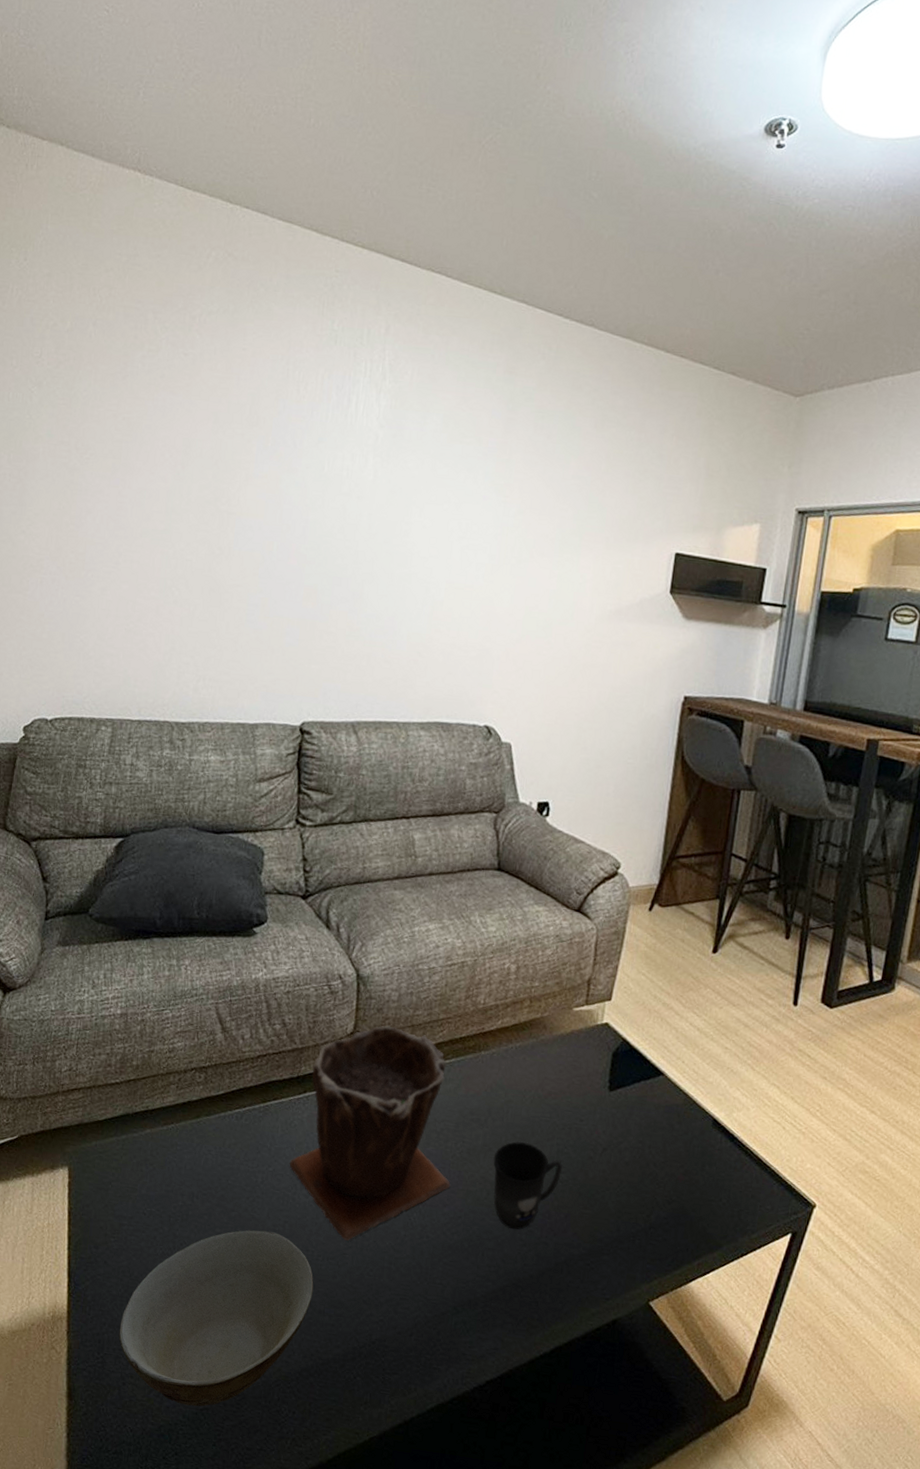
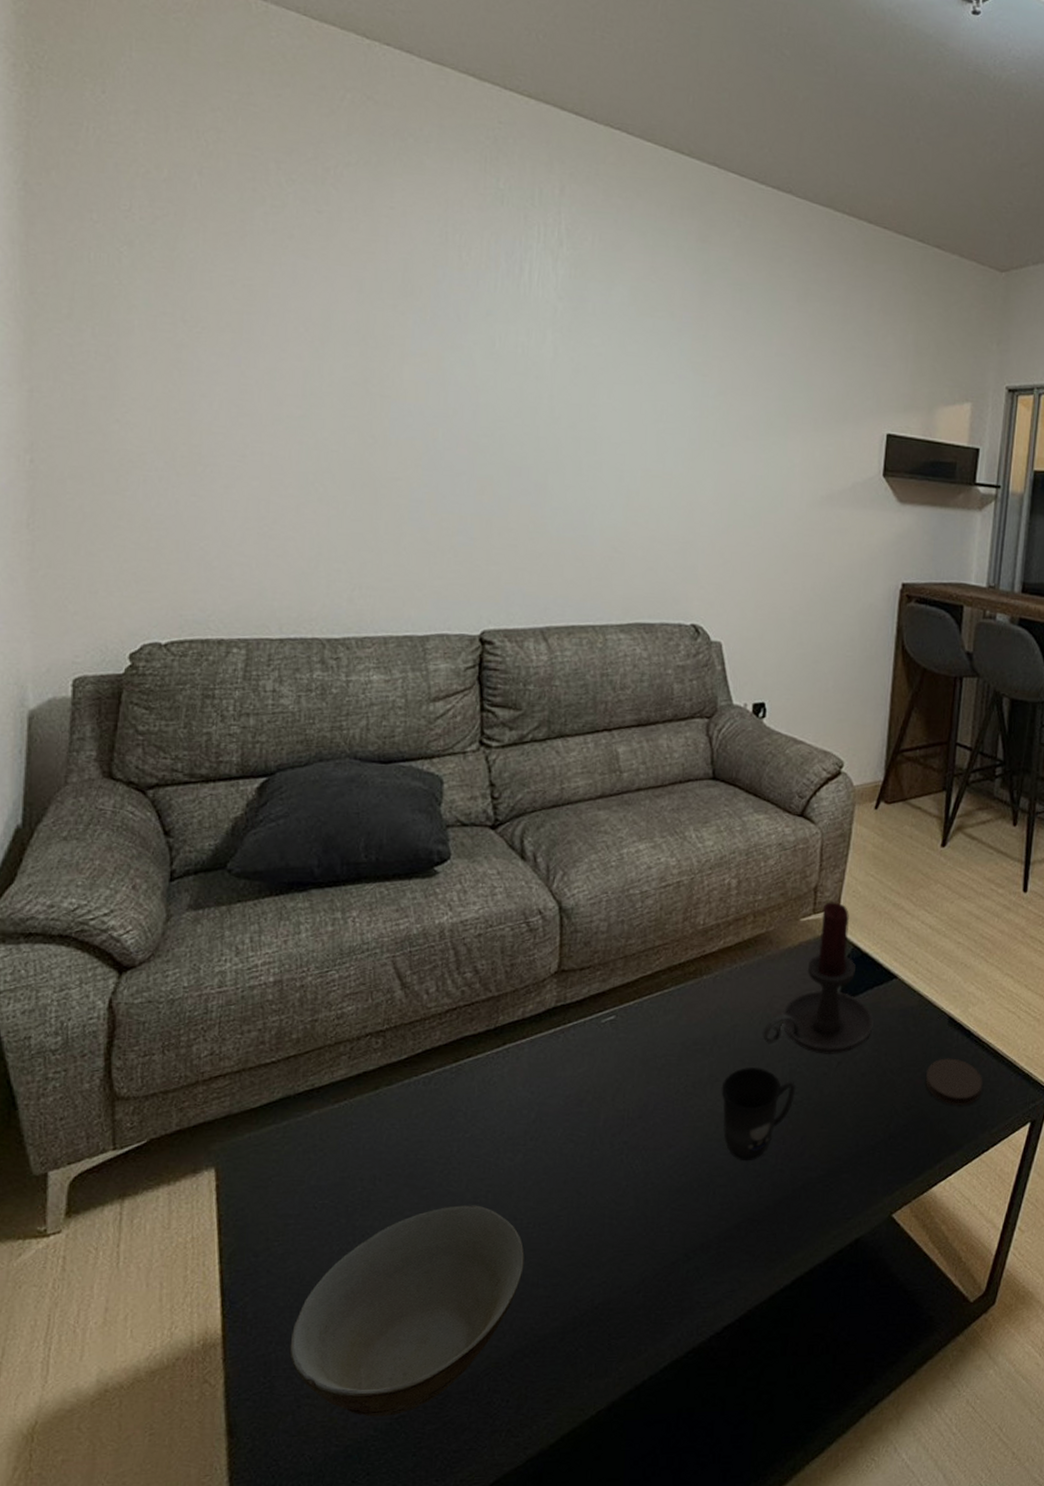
plant pot: present [289,1025,451,1241] -> none [489,960,676,1201]
candle holder: none [533,995,640,1141] -> present [762,902,874,1054]
coaster: none [688,1158,745,1208] -> present [926,1058,983,1106]

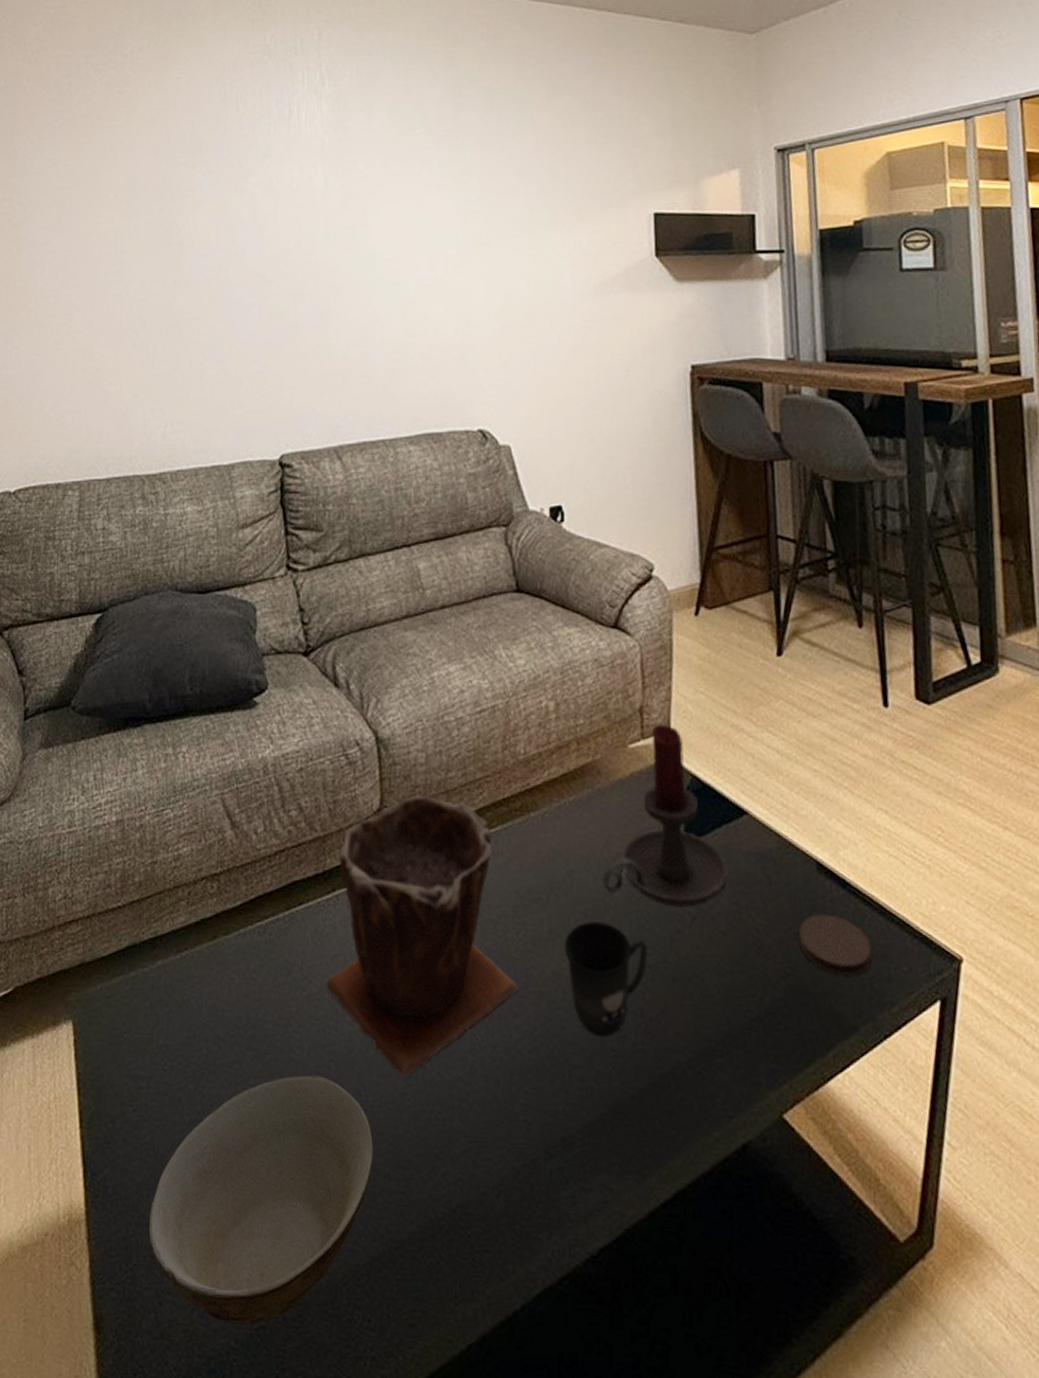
plant pot: none [489,960,676,1201] -> present [326,795,519,1076]

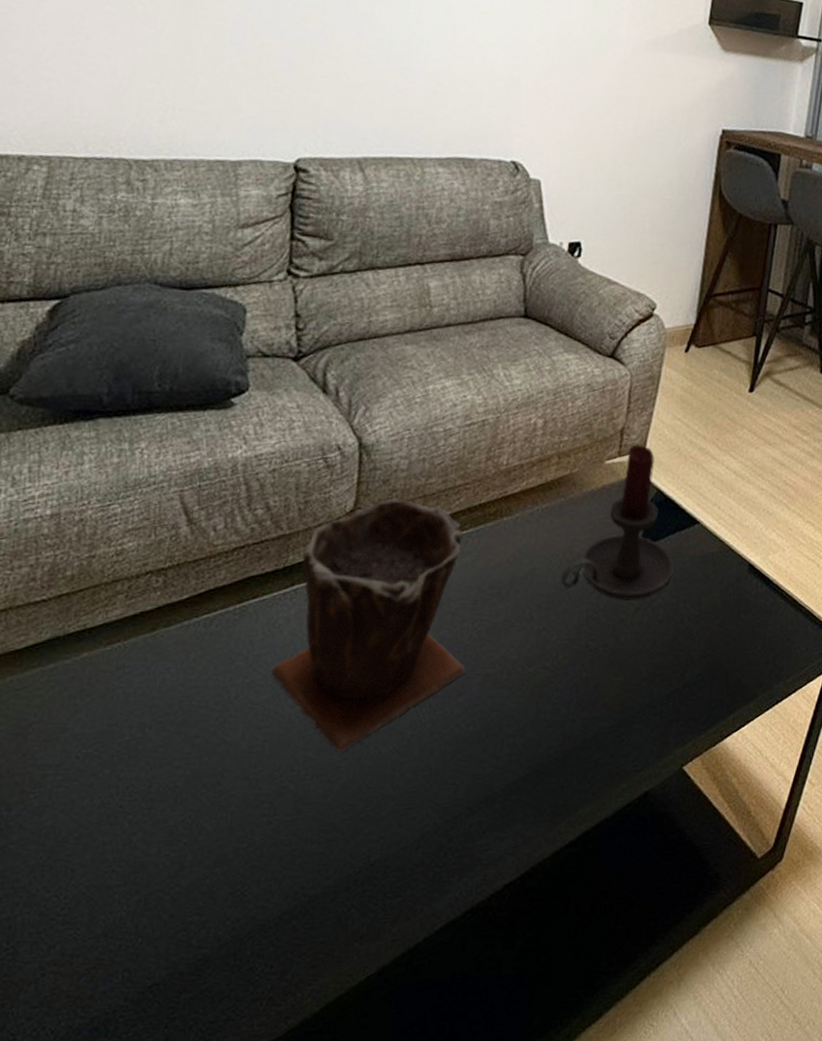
bowl: present [148,1075,374,1326] -> none [37,755,300,985]
mug: present [564,920,648,1037] -> none [515,612,592,711]
coaster: present [799,914,872,976] -> none [723,606,780,655]

